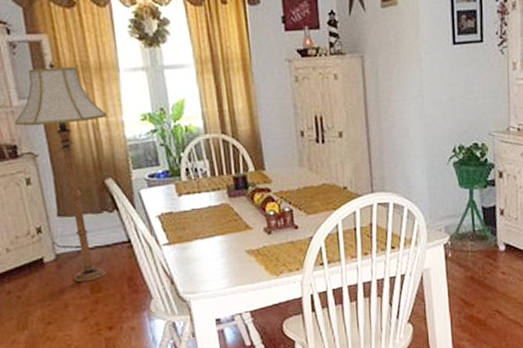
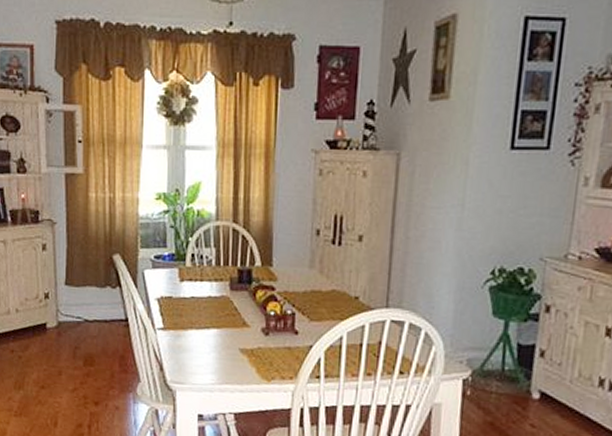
floor lamp: present [14,60,108,283] -> none [40,131,125,354]

